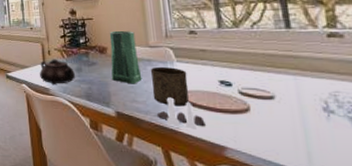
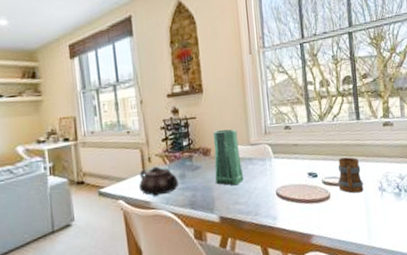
cup: present [150,66,189,107] -> none [251,164,284,203]
salt and pepper shaker set: present [156,97,206,131] -> none [256,194,297,224]
mug: none [259,69,299,110] -> present [338,157,364,194]

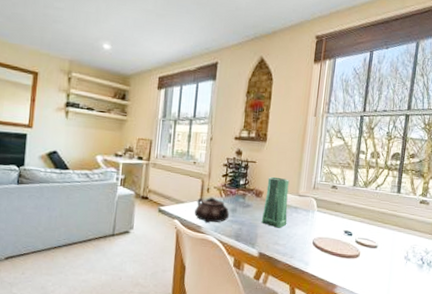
mug: present [338,157,364,194] -> none [368,223,392,257]

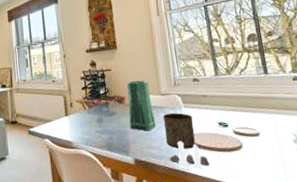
teapot: present [194,197,229,223] -> none [62,111,96,137]
salt and pepper shaker set: none [291,242,327,271] -> present [169,141,209,171]
cup: none [293,214,323,251] -> present [162,112,195,149]

